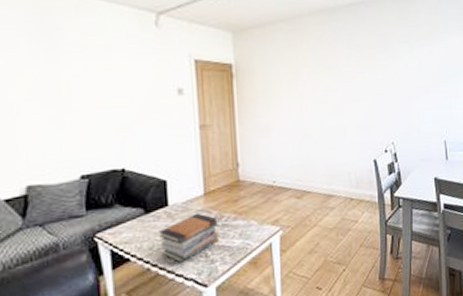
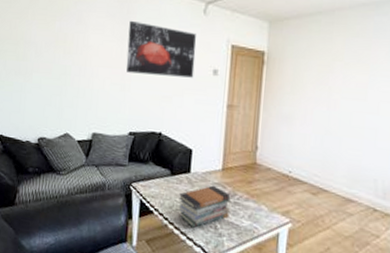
wall art: none [56,38,155,104] -> present [126,20,196,78]

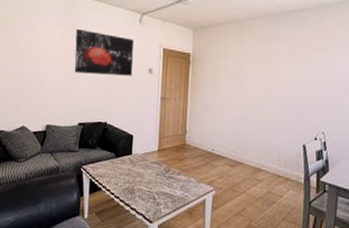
book stack: present [179,185,231,228] -> none [123,163,166,200]

